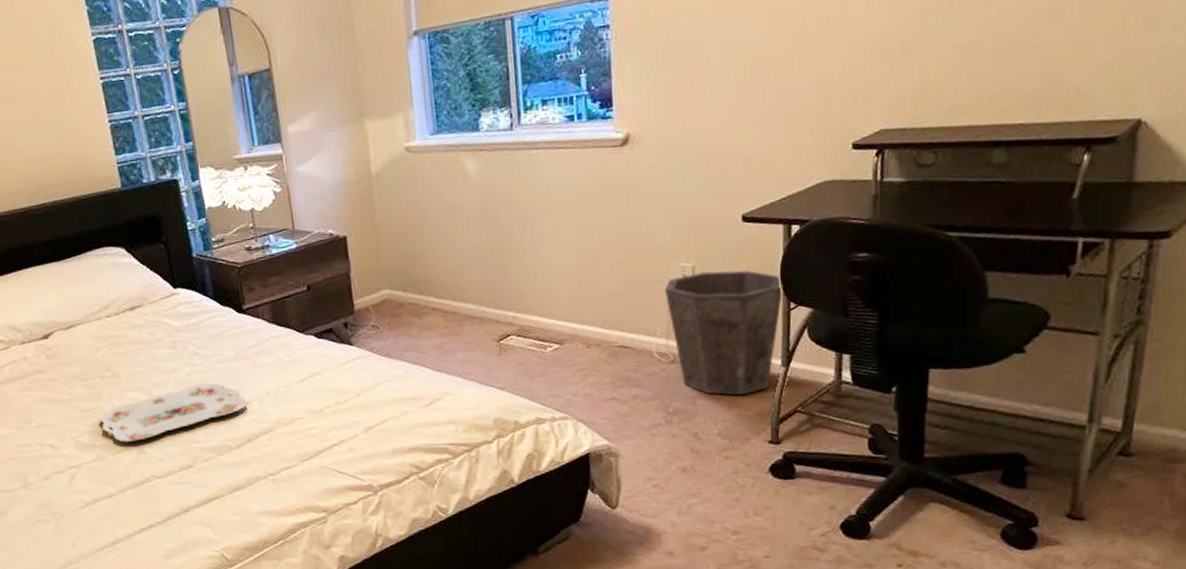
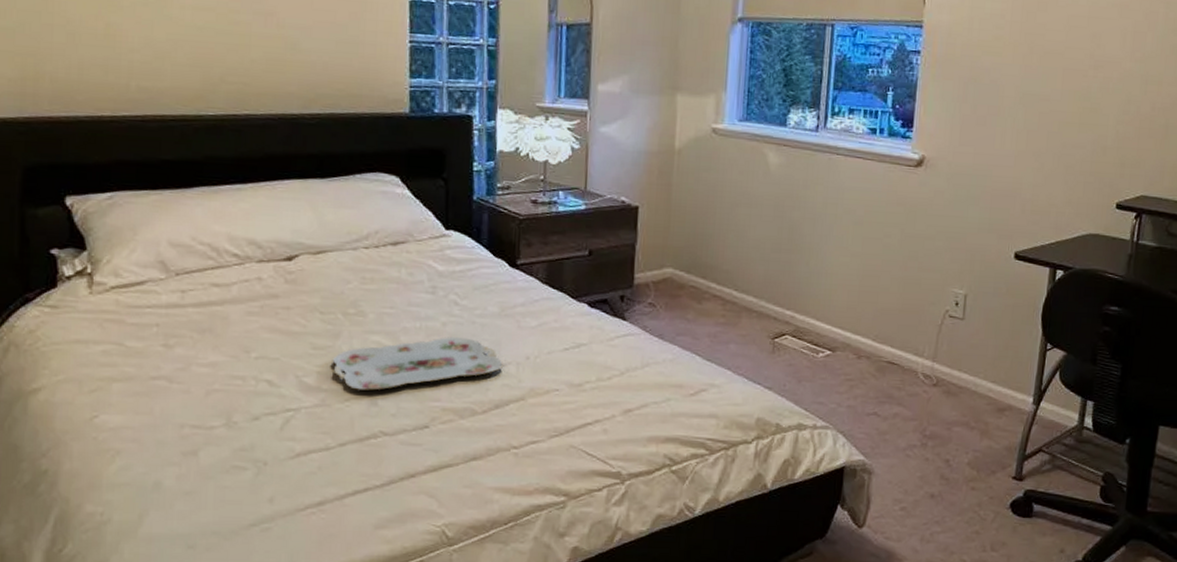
waste bin: present [665,270,784,395] -> none [937,301,1044,427]

